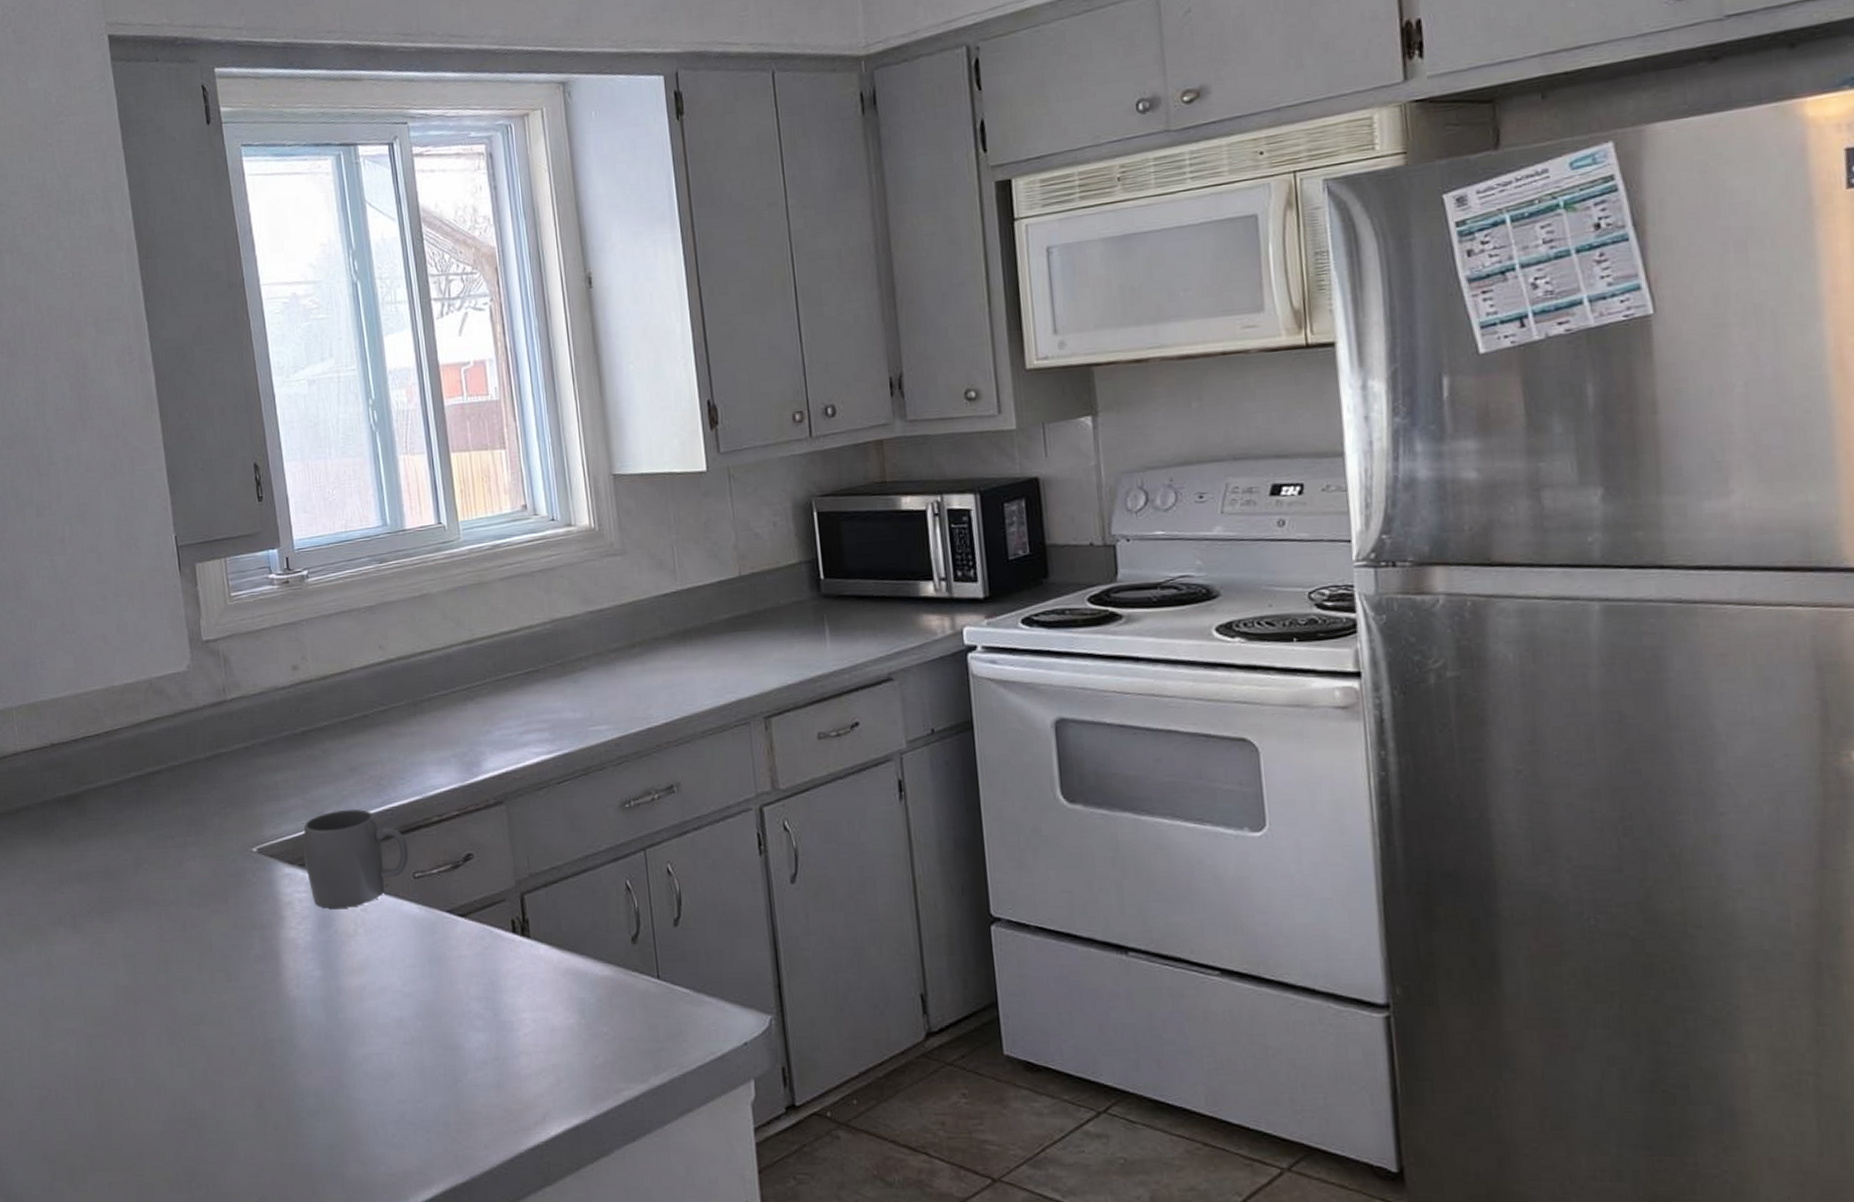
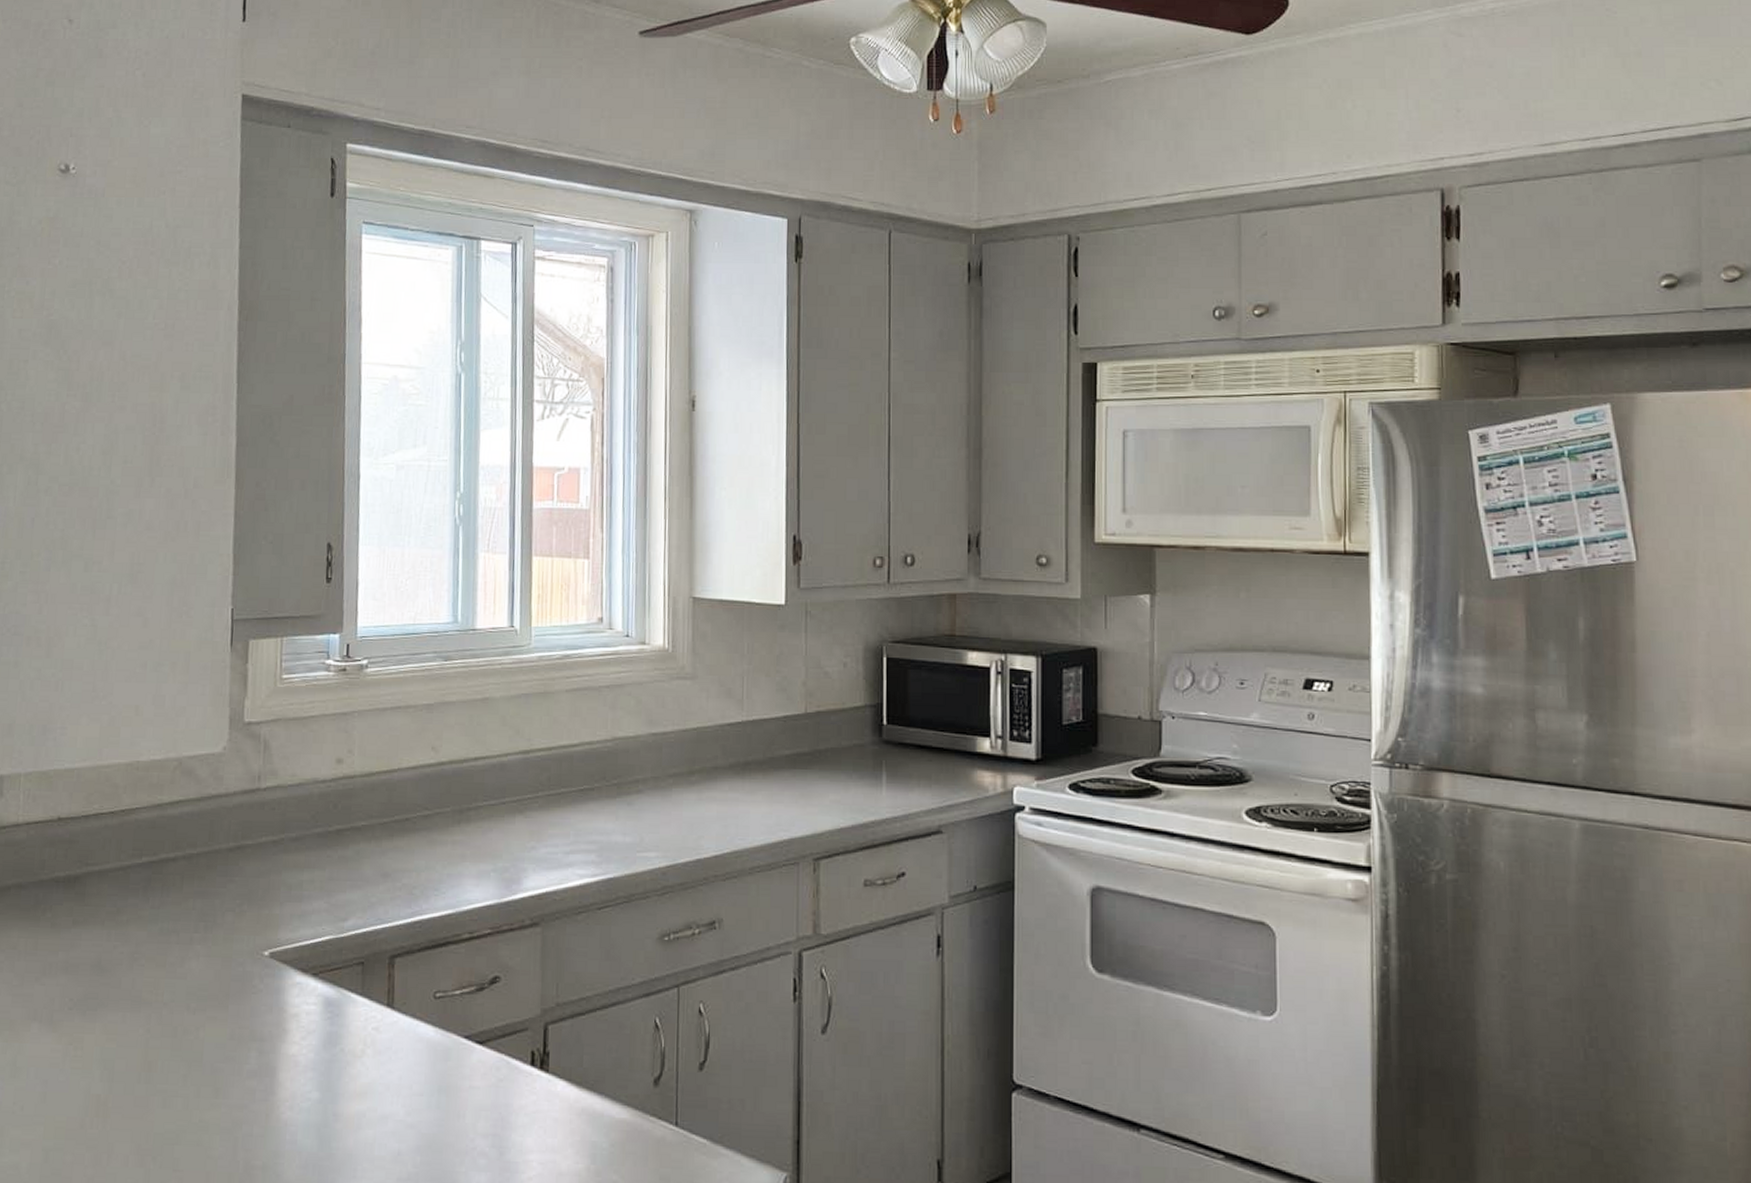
mug: present [303,809,408,909] -> none [319,918,432,1025]

